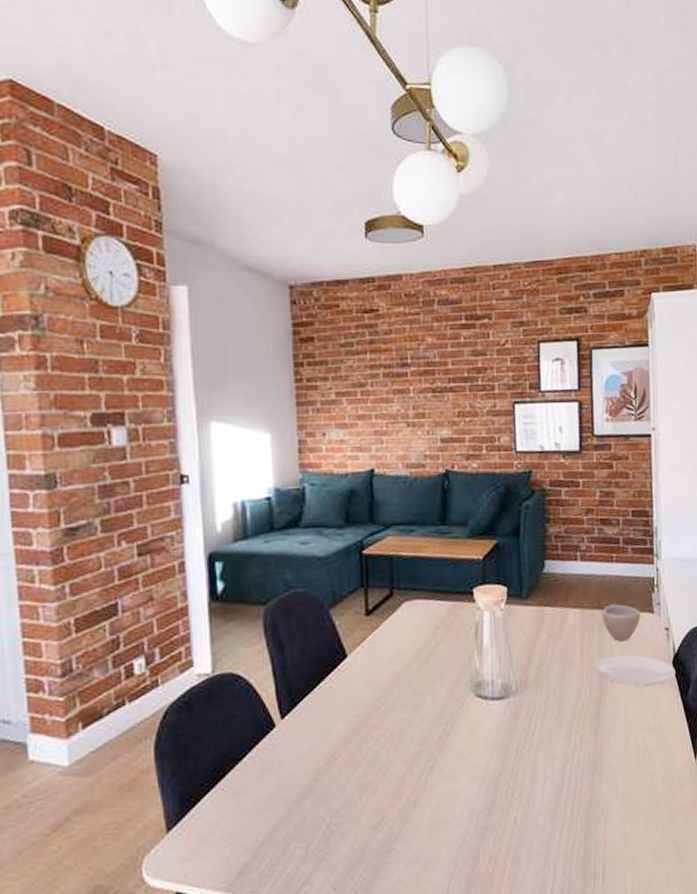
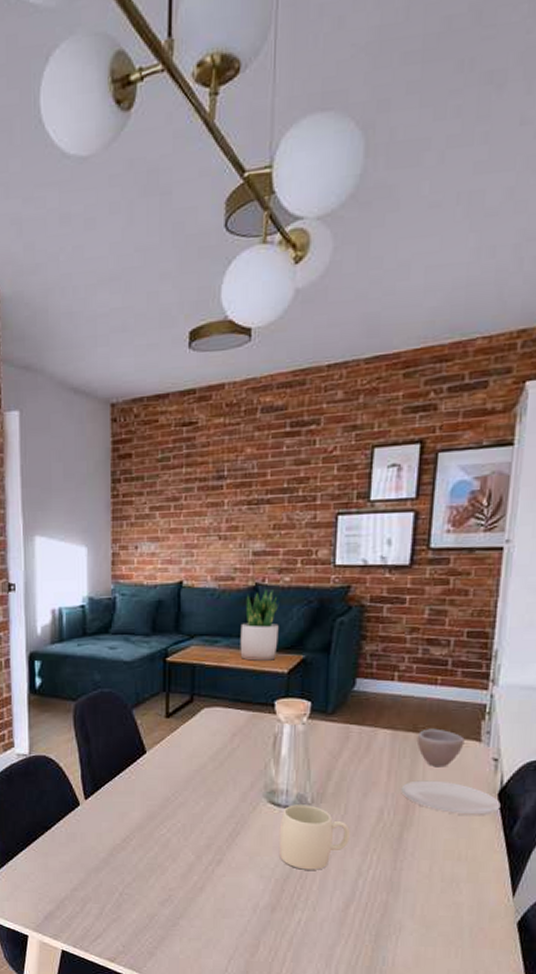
planter: none [434,476,472,549] -> present [240,590,279,661]
mug: none [488,693,555,764] -> present [279,804,351,870]

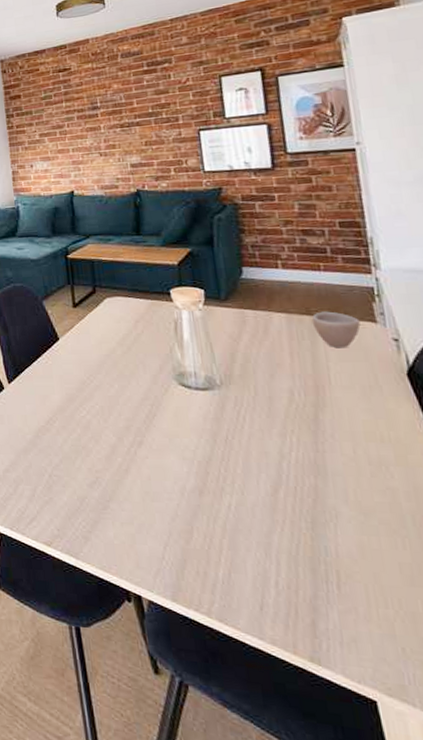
planter: present [240,590,279,661] -> none [129,194,165,255]
mug: present [279,804,351,870] -> none [193,386,266,452]
plate: present [401,780,501,816] -> none [306,361,413,397]

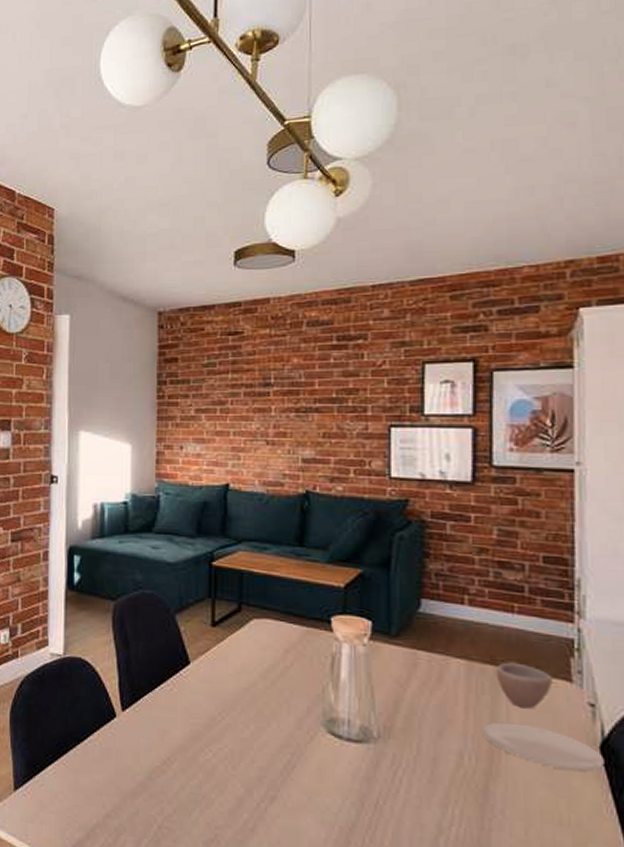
plate: none [306,361,413,397] -> present [482,722,604,772]

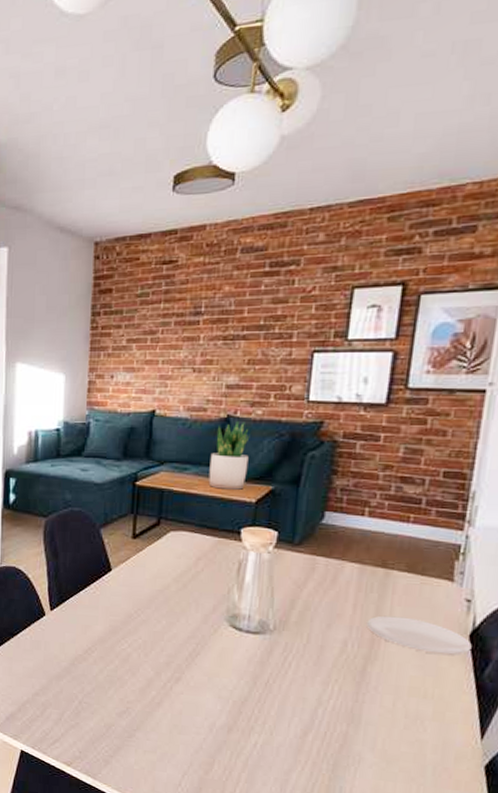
planter: none [291,498,333,573] -> present [208,422,251,490]
cup: present [495,662,553,709] -> none [385,565,436,605]

